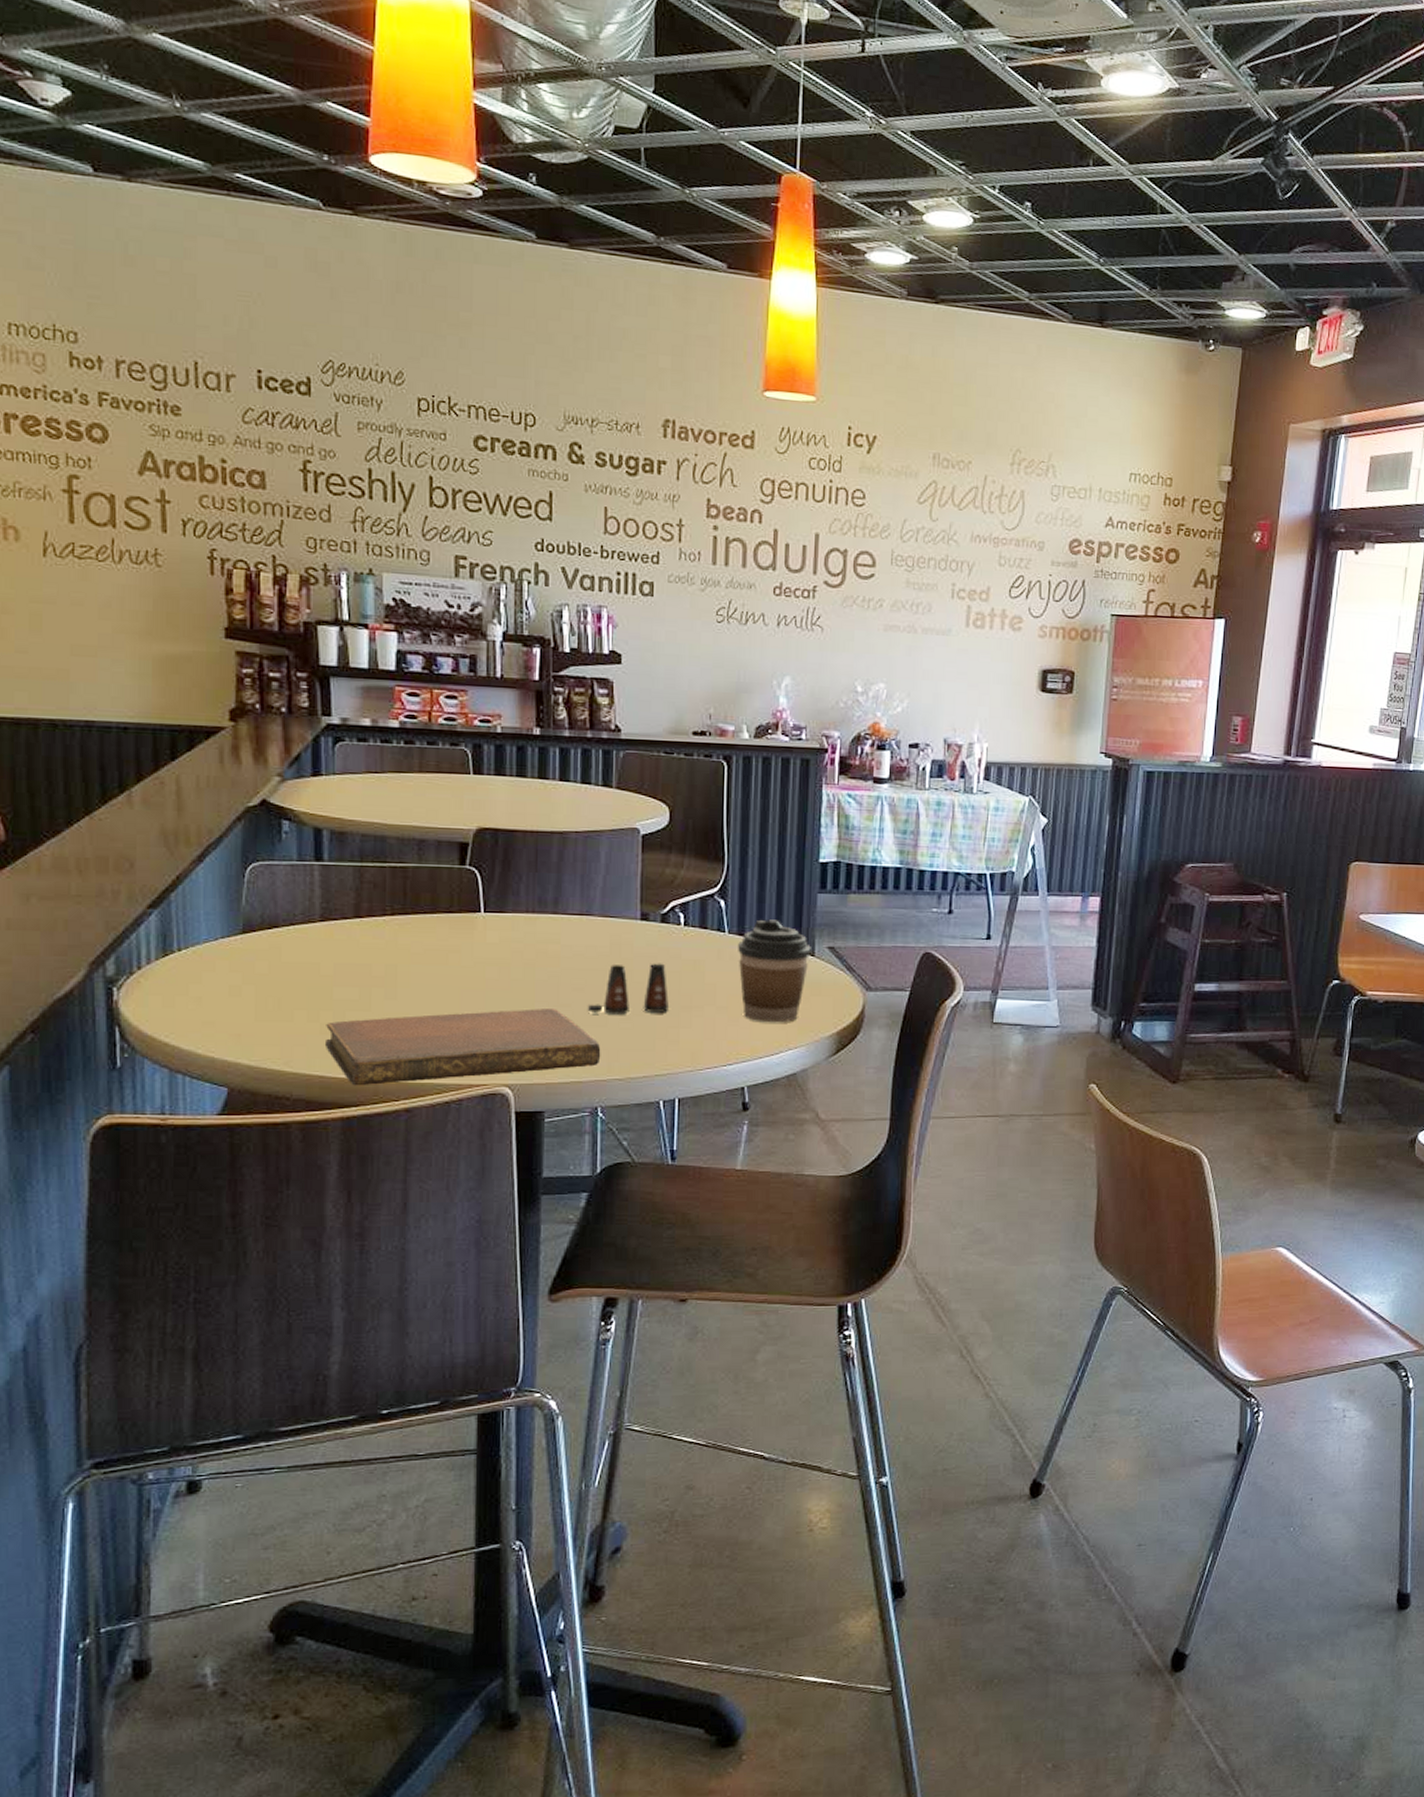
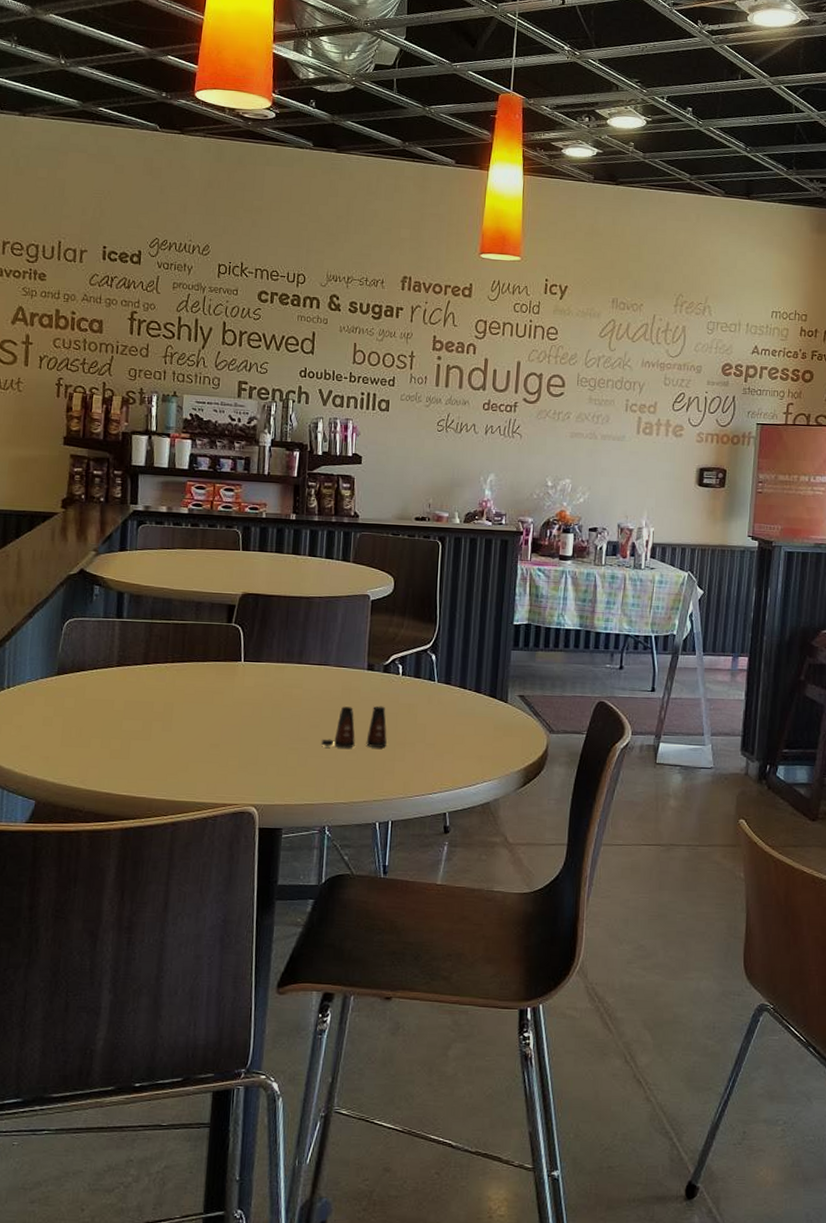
notebook: present [324,1007,601,1086] -> none [112,741,331,803]
coffee cup: present [738,919,811,1023] -> none [445,671,505,759]

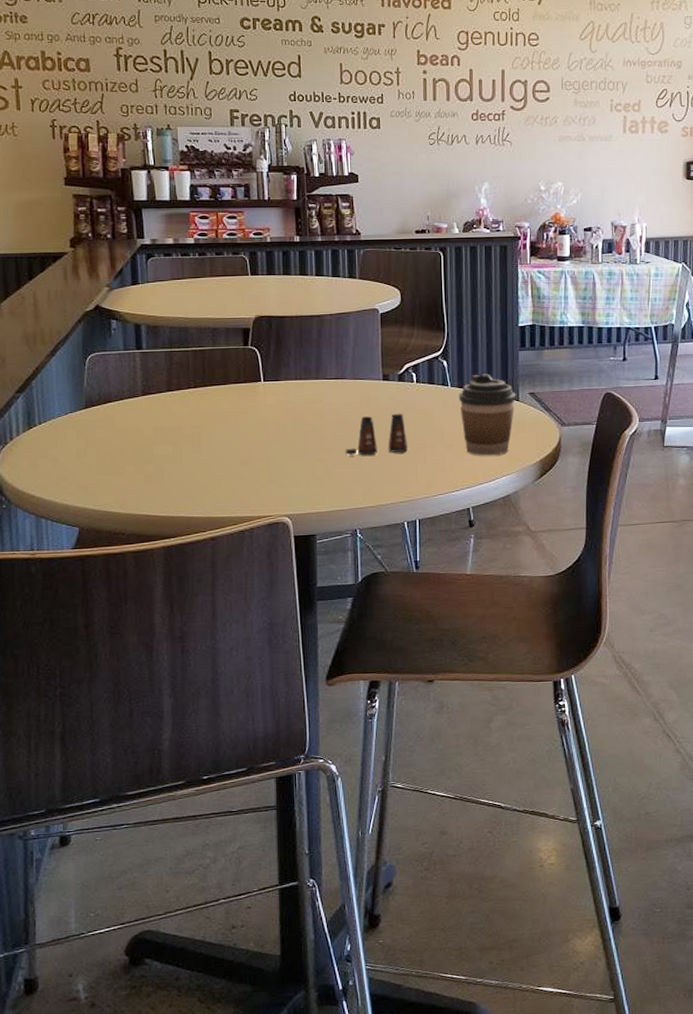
coffee cup: none [445,671,505,759] -> present [459,374,516,456]

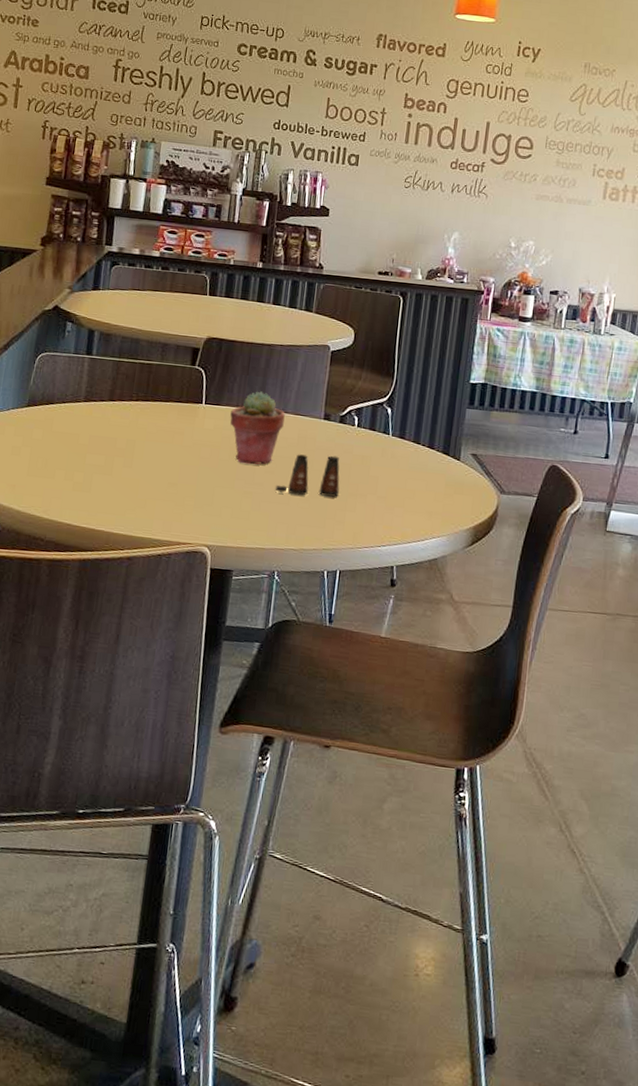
potted succulent: none [290,362,344,433] -> present [230,391,285,465]
coffee cup: present [459,374,516,456] -> none [398,426,458,515]

